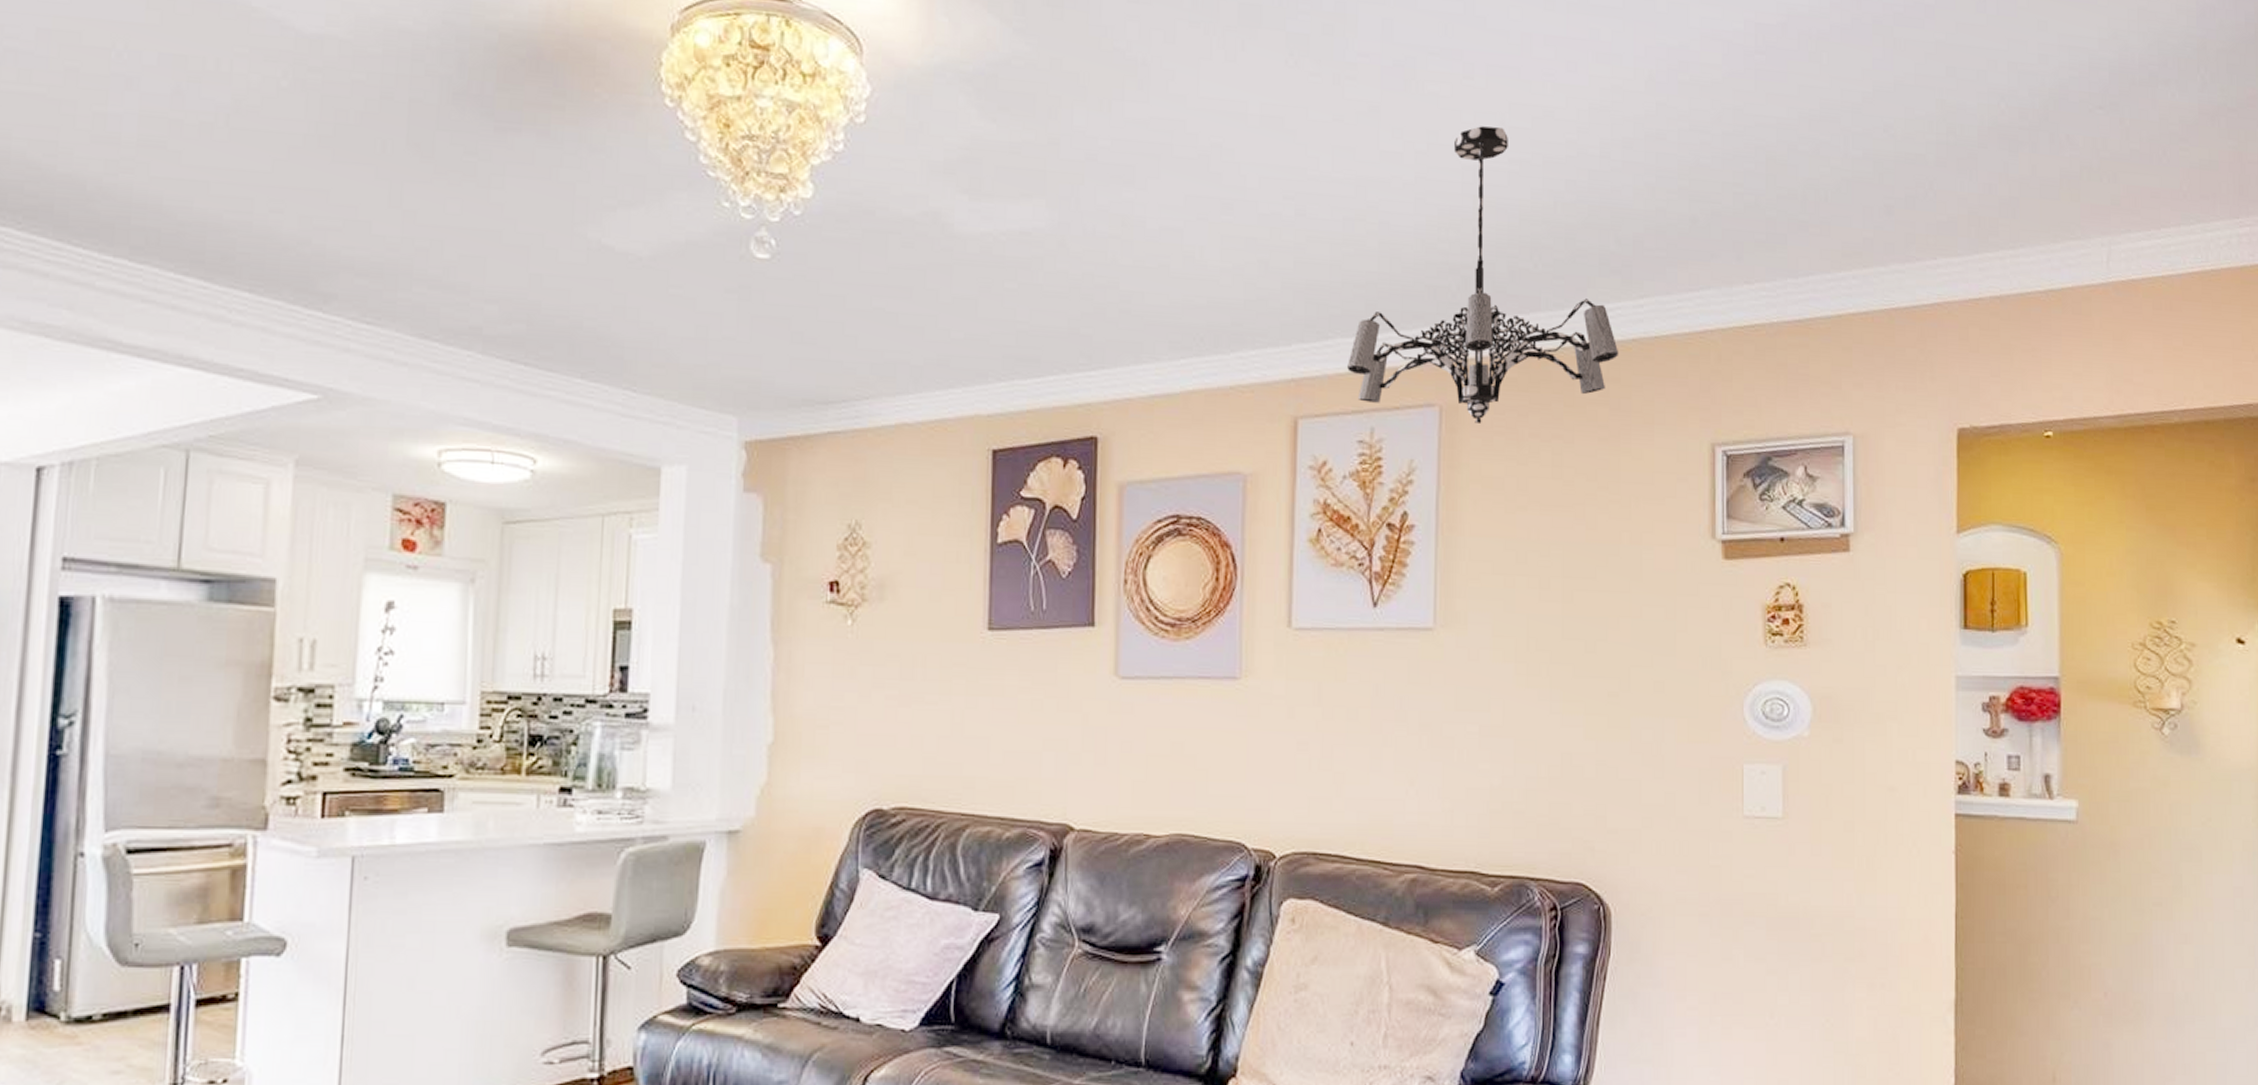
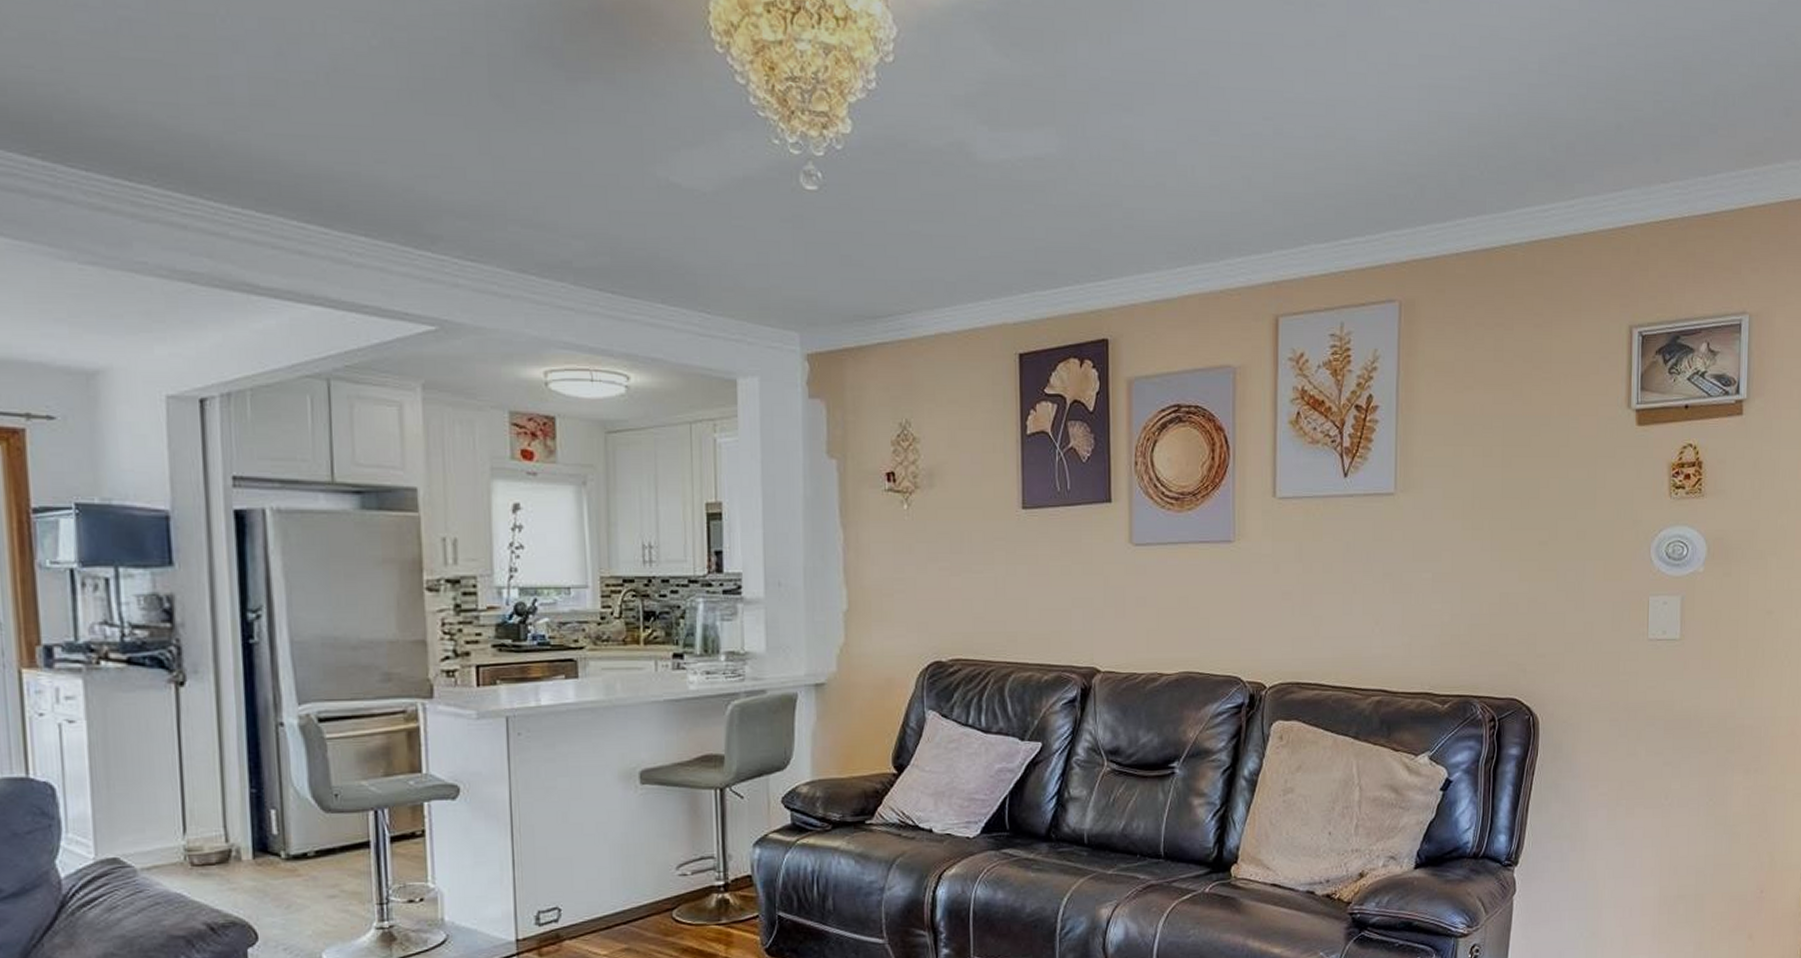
chandelier: present [1347,126,1619,423] -> none [1320,46,1553,315]

